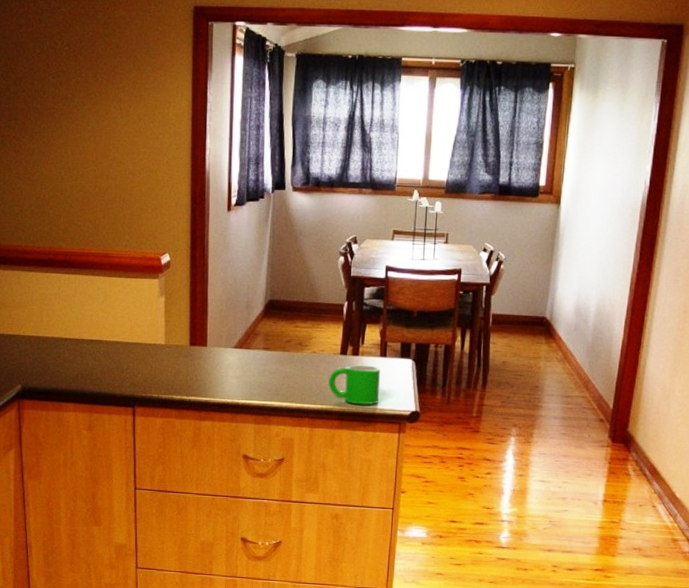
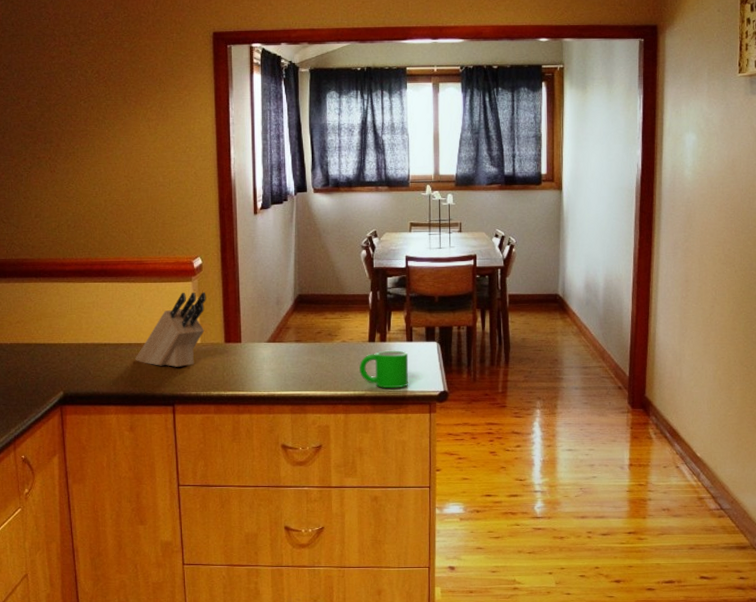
knife block: none [96,289,173,368] -> present [135,292,206,367]

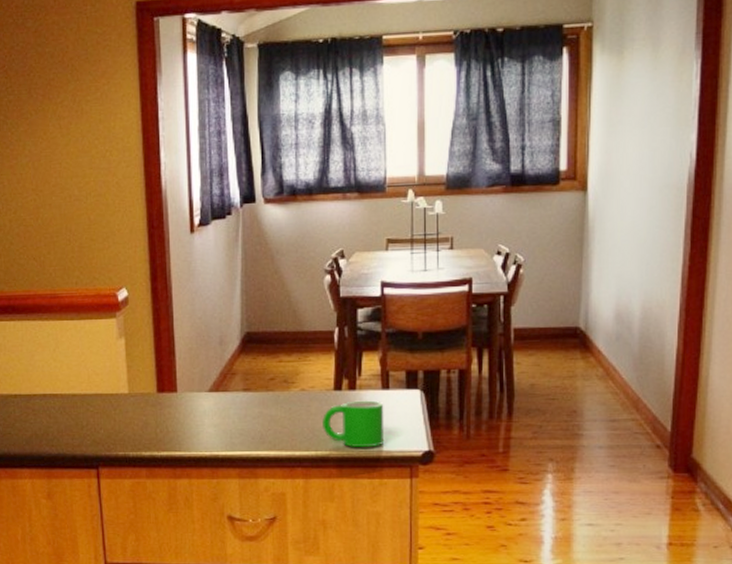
knife block: present [135,292,206,367] -> none [51,330,134,422]

